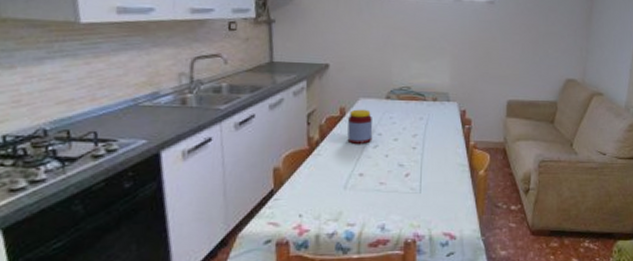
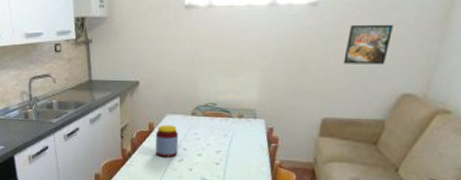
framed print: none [519,21,553,55] -> present [343,24,393,65]

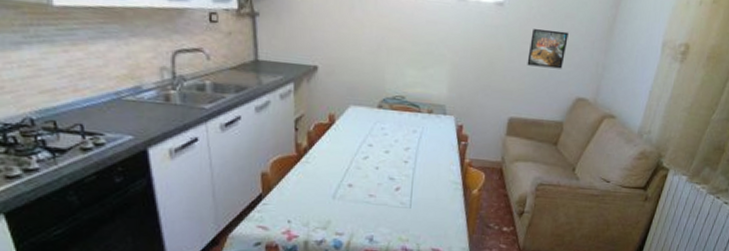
jar: present [155,125,179,158] -> none [336,117,364,154]

